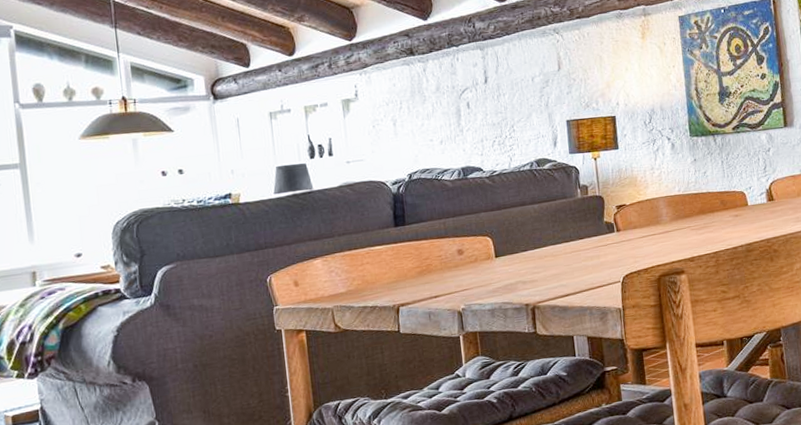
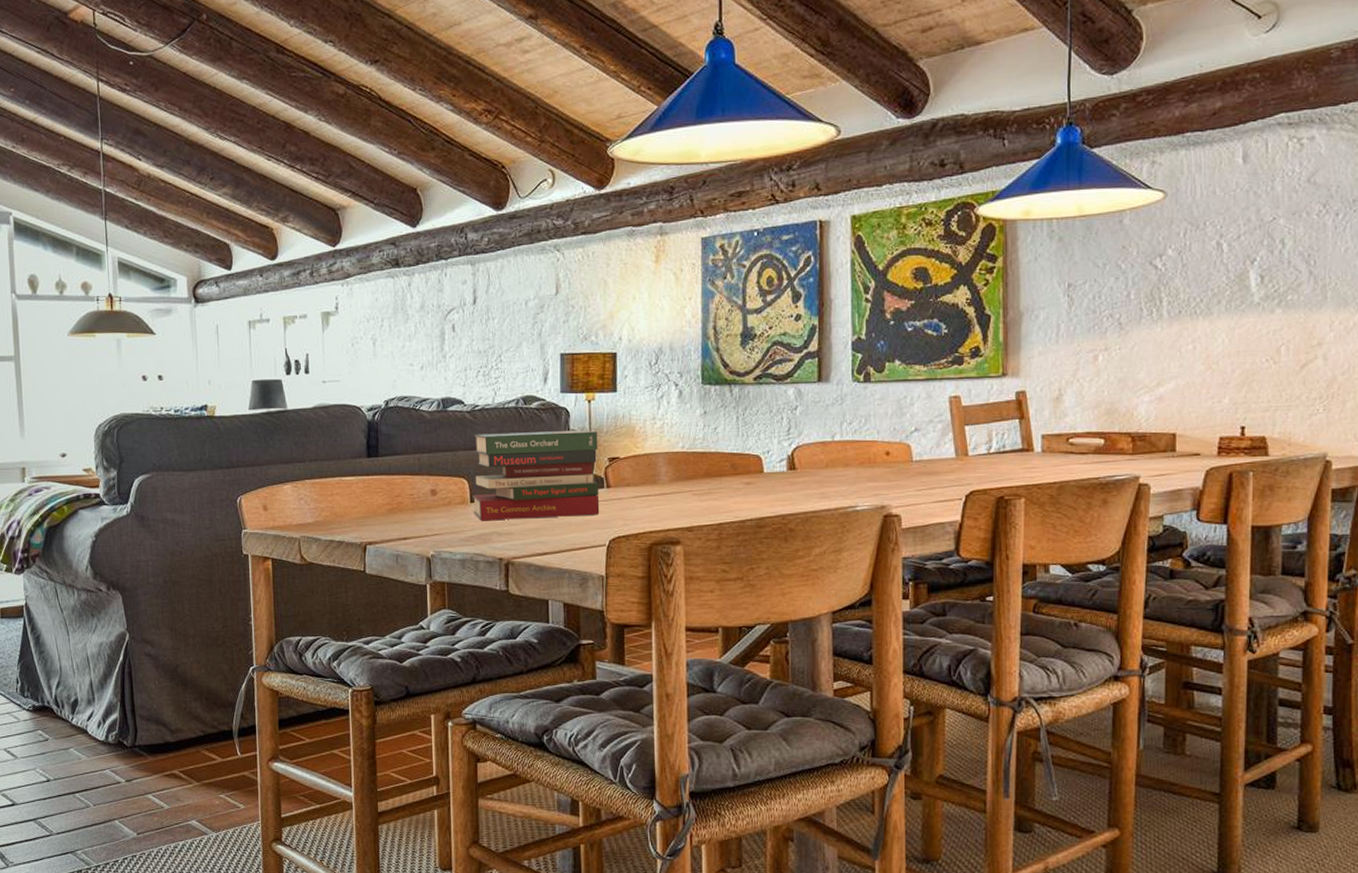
books: none [494,184,613,273] -> present [472,430,600,521]

